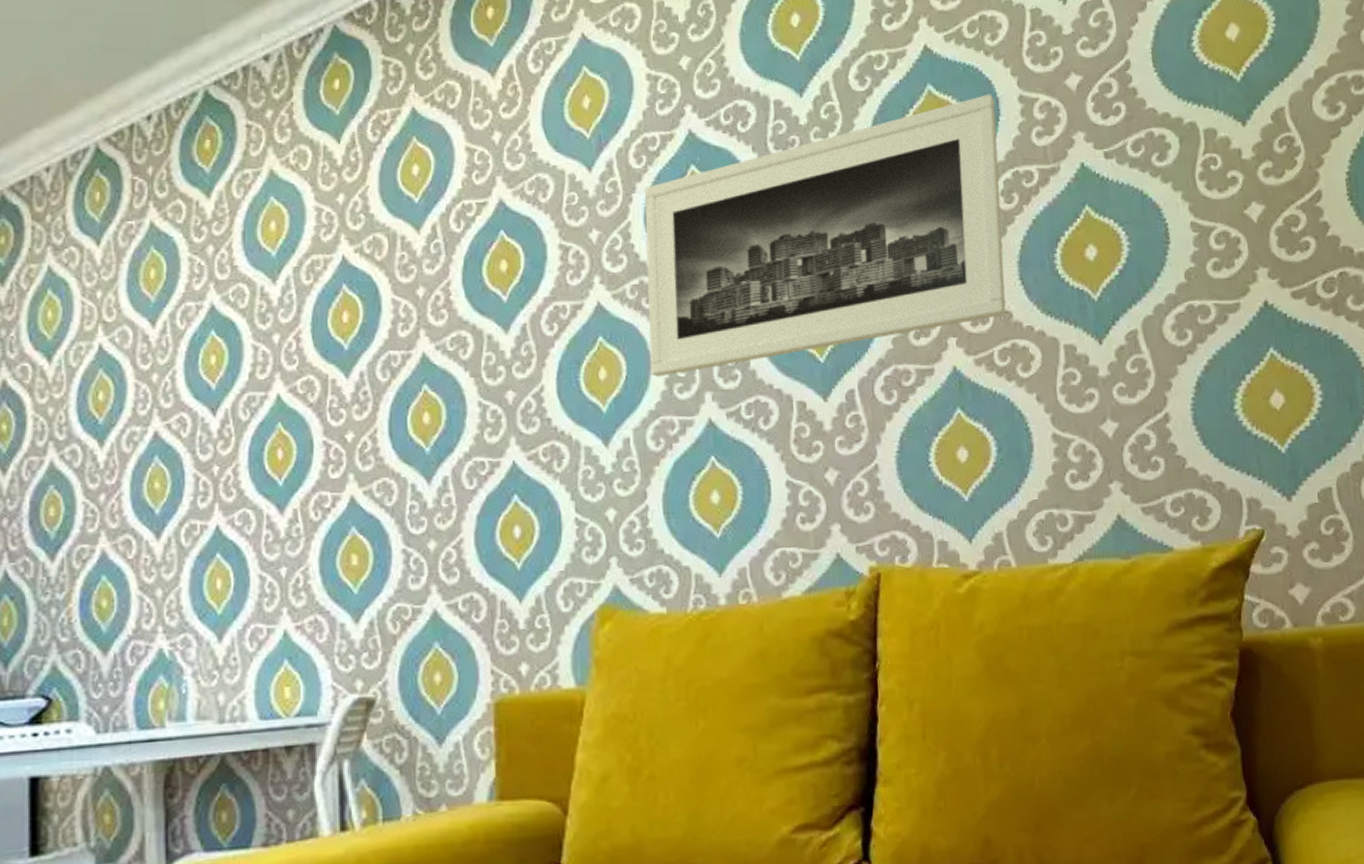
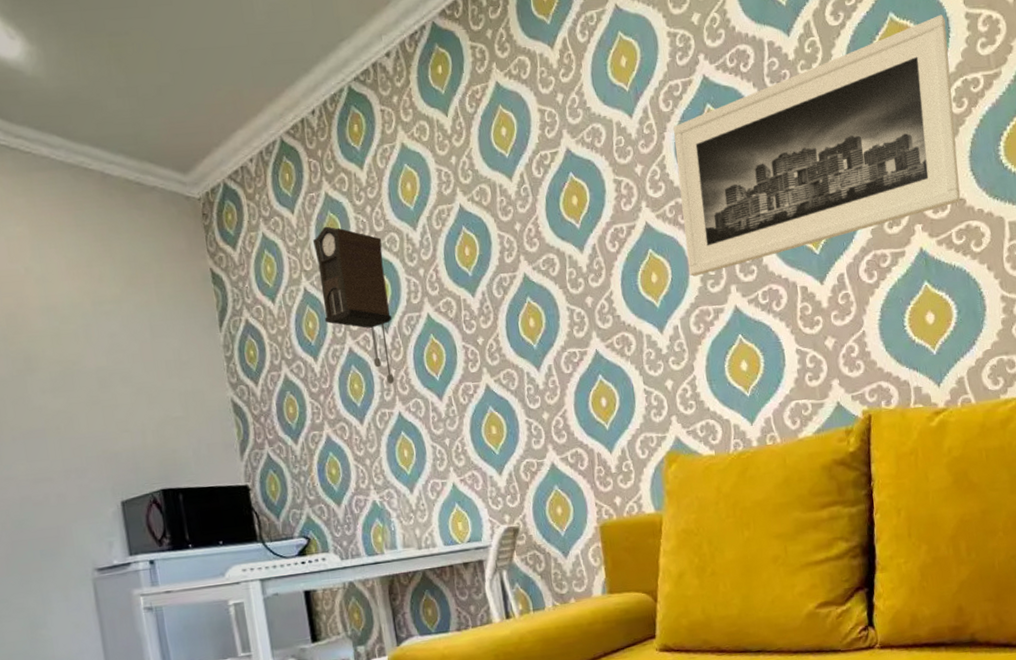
pendulum clock: none [121,266,225,486] -> present [312,226,395,385]

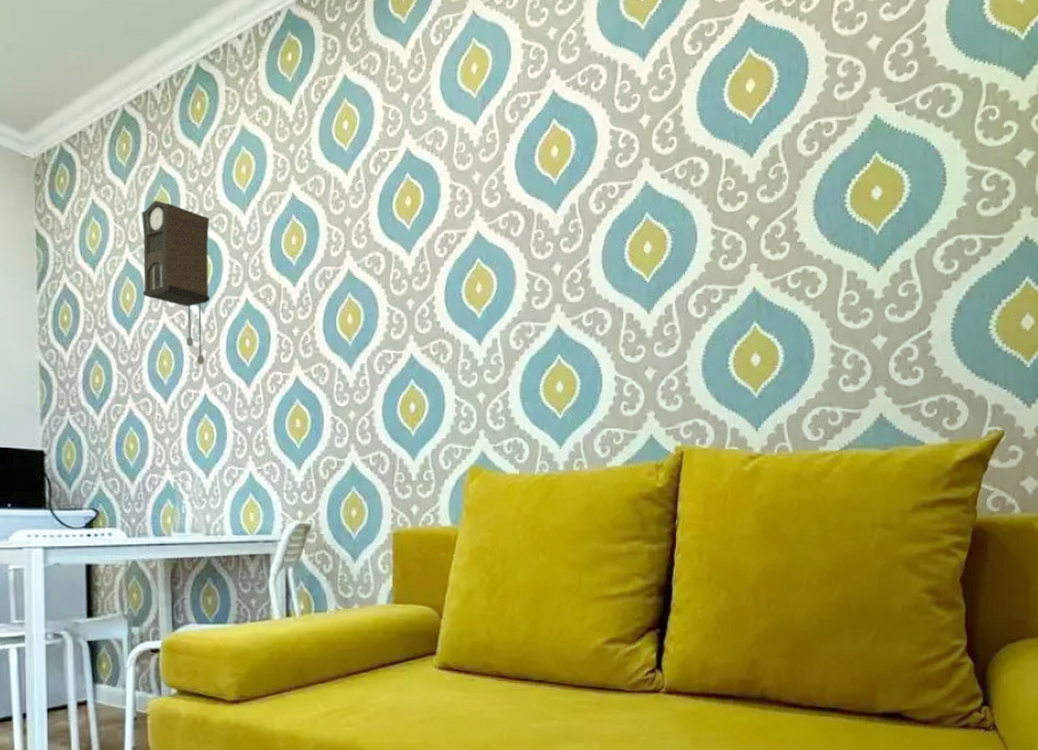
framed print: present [673,14,961,277] -> none [515,55,804,291]

